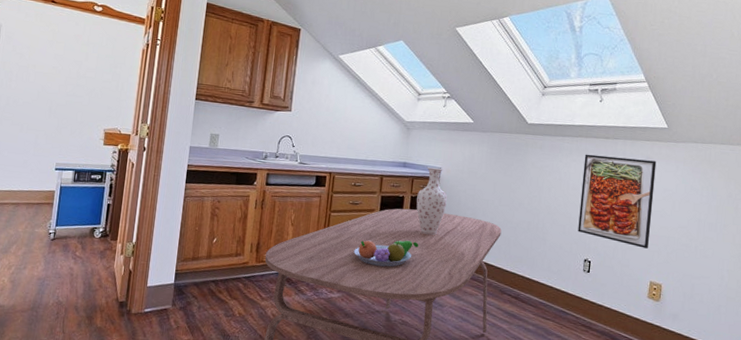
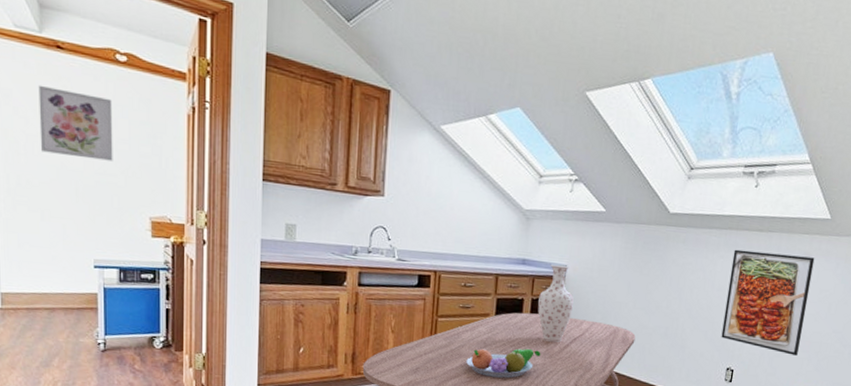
wall art: none [28,29,87,86] -> present [38,84,113,161]

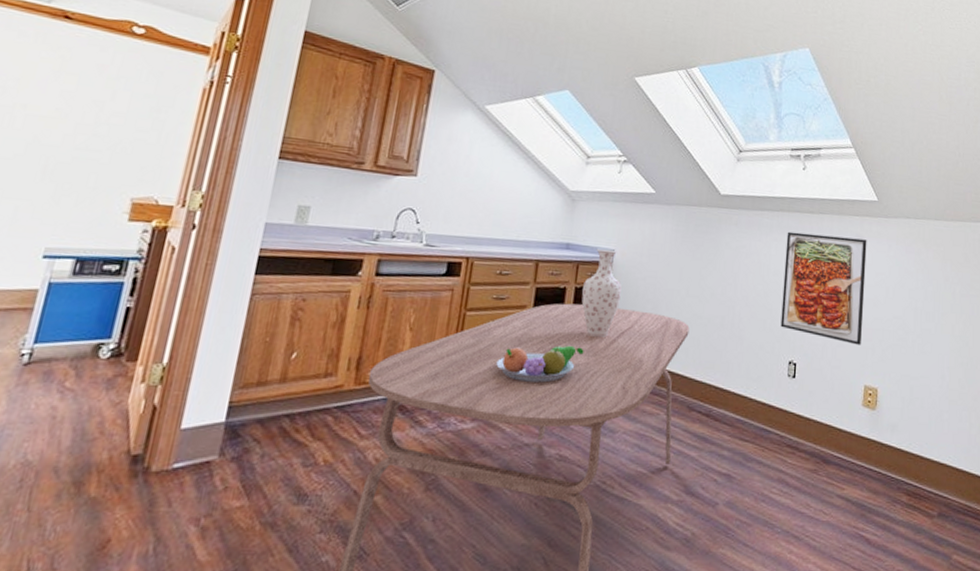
wall art: present [38,84,113,161] -> none [11,53,117,136]

